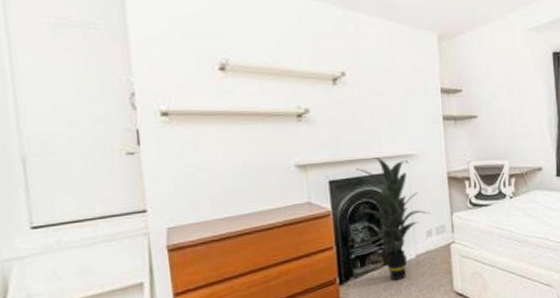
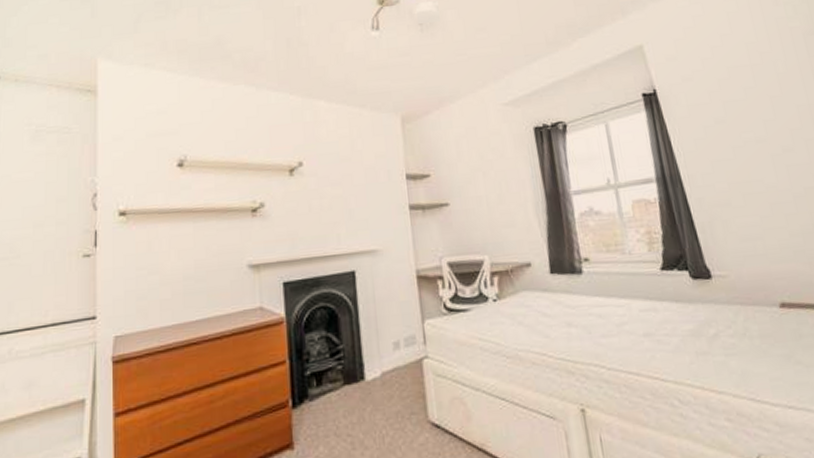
indoor plant: present [354,157,430,281] -> none [310,254,397,406]

